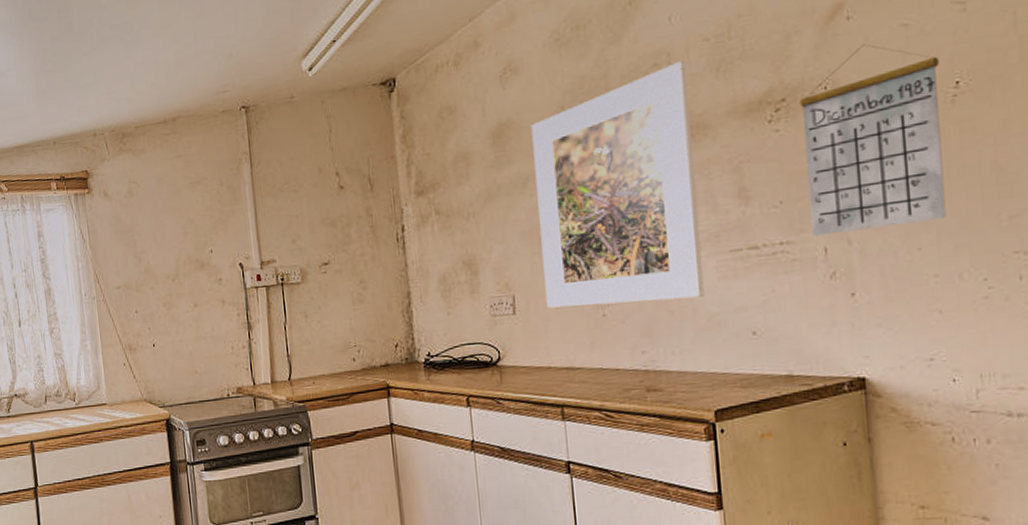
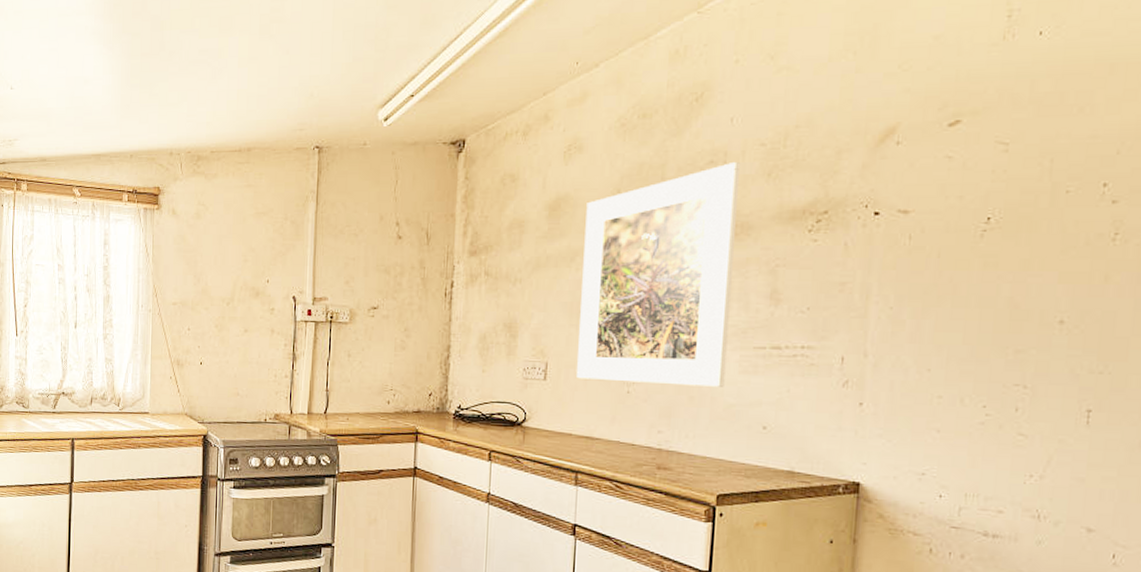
calendar: present [799,44,947,237] -> none [832,170,975,345]

